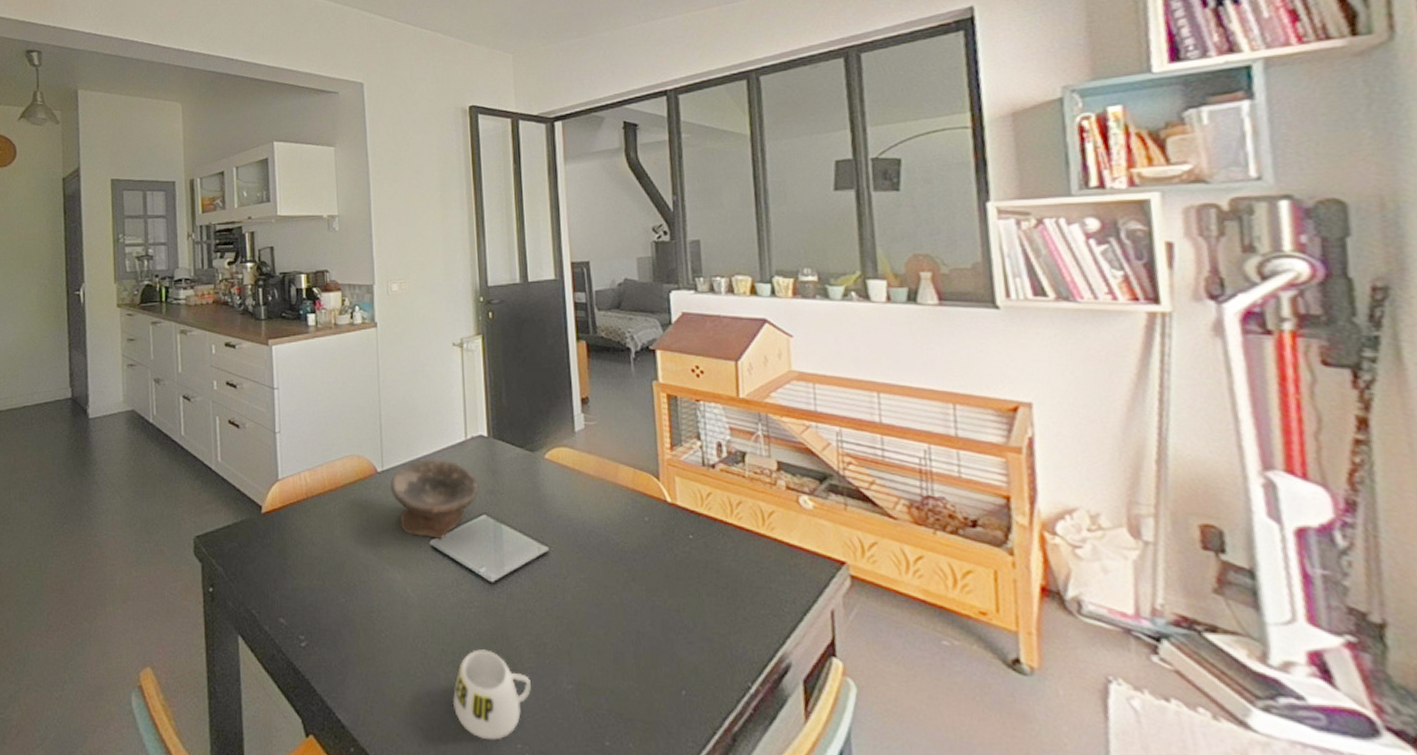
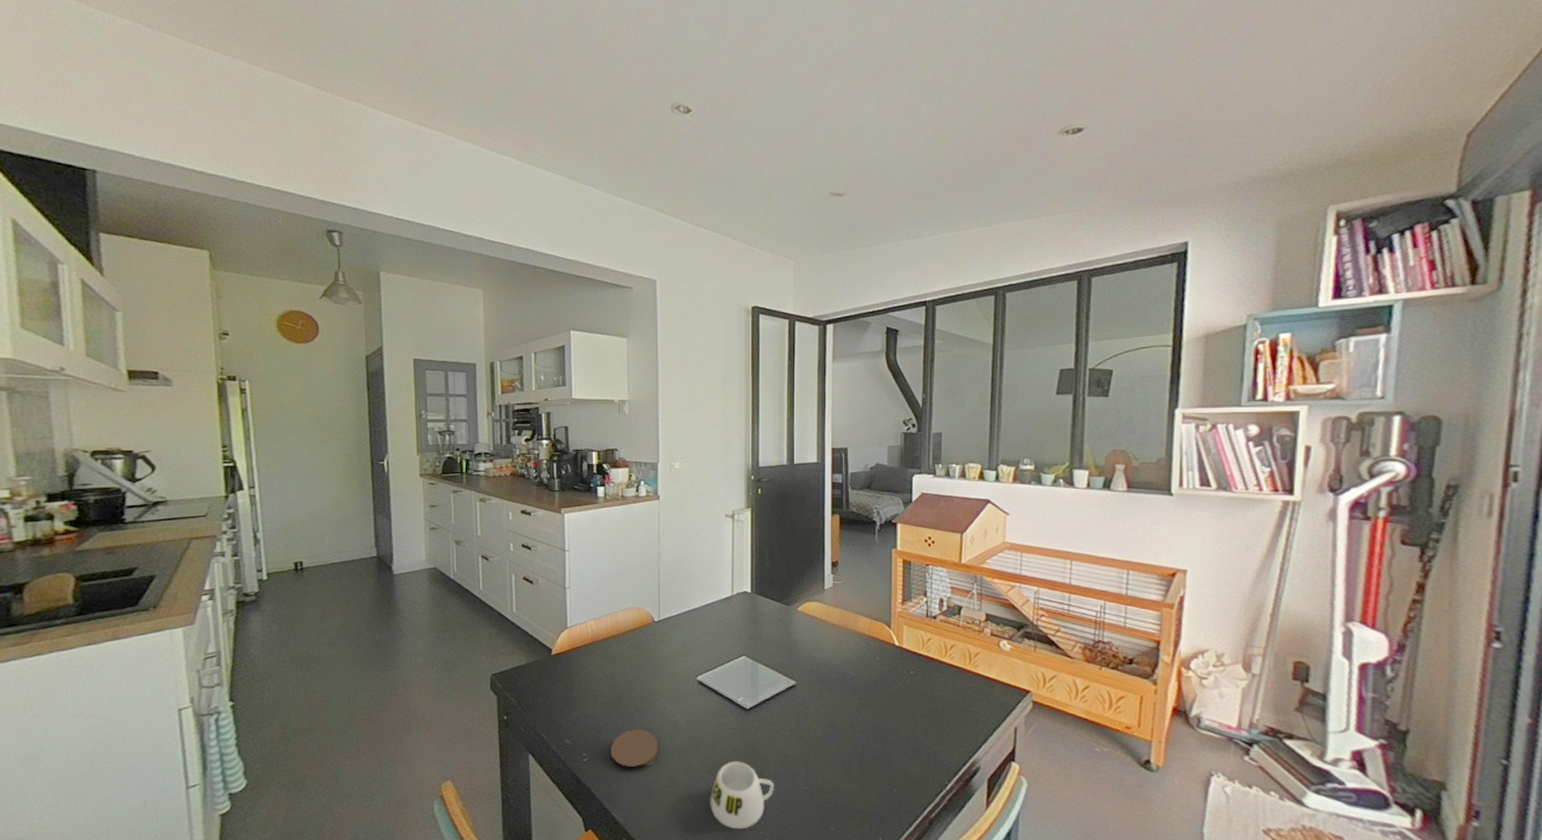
coaster: none [332,606,389,654] -> present [610,729,659,767]
bowl: present [390,459,479,540] -> none [666,610,741,676]

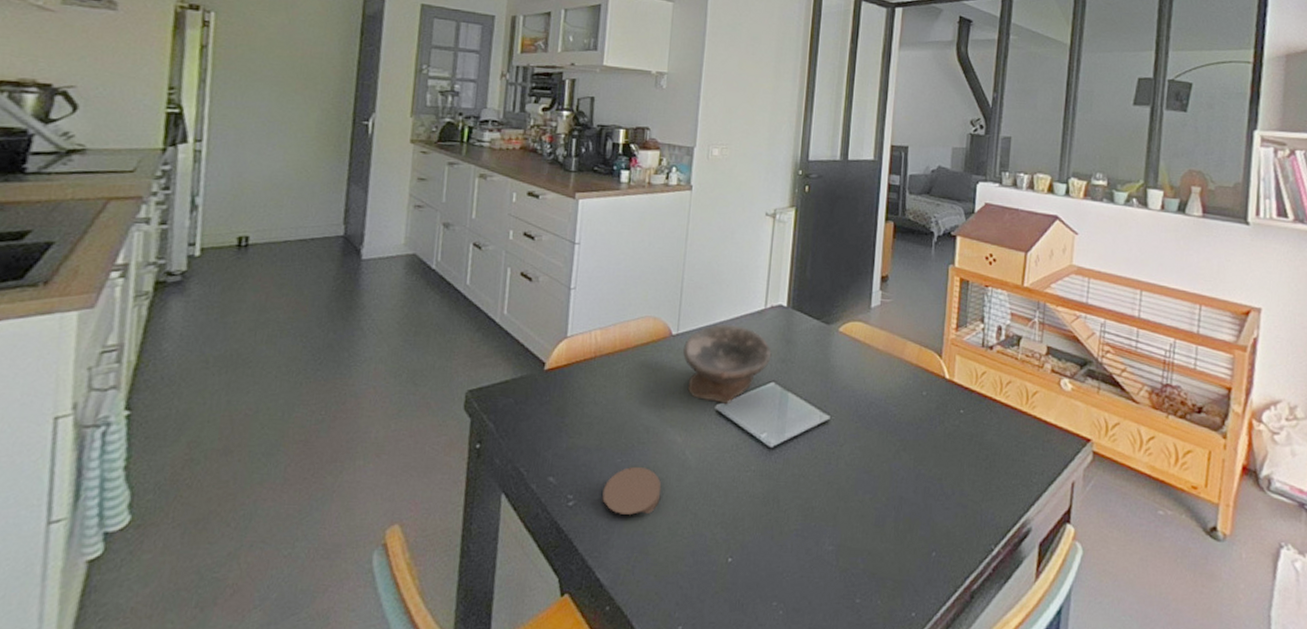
bowl: none [666,610,741,676] -> present [683,324,772,405]
mug: present [709,761,774,830] -> none [715,511,794,599]

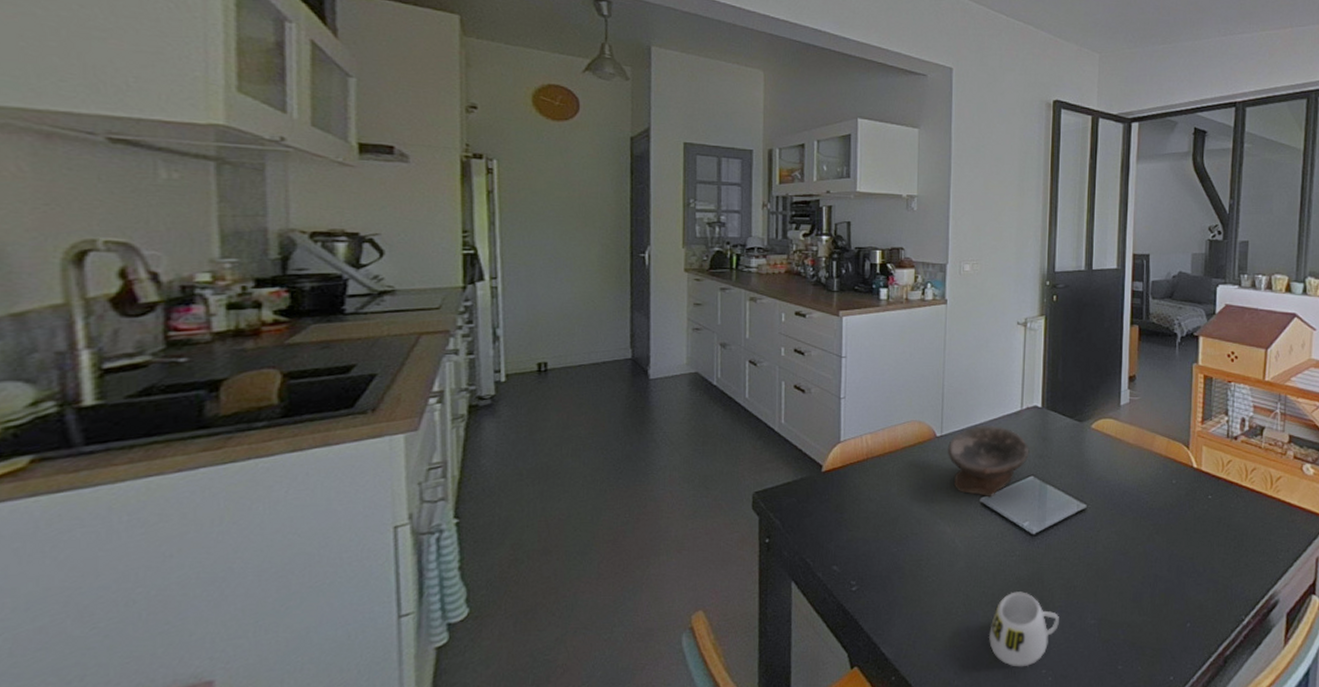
coaster: present [602,467,662,515] -> none [882,555,935,597]
mug: none [715,511,794,599] -> present [988,592,1059,667]

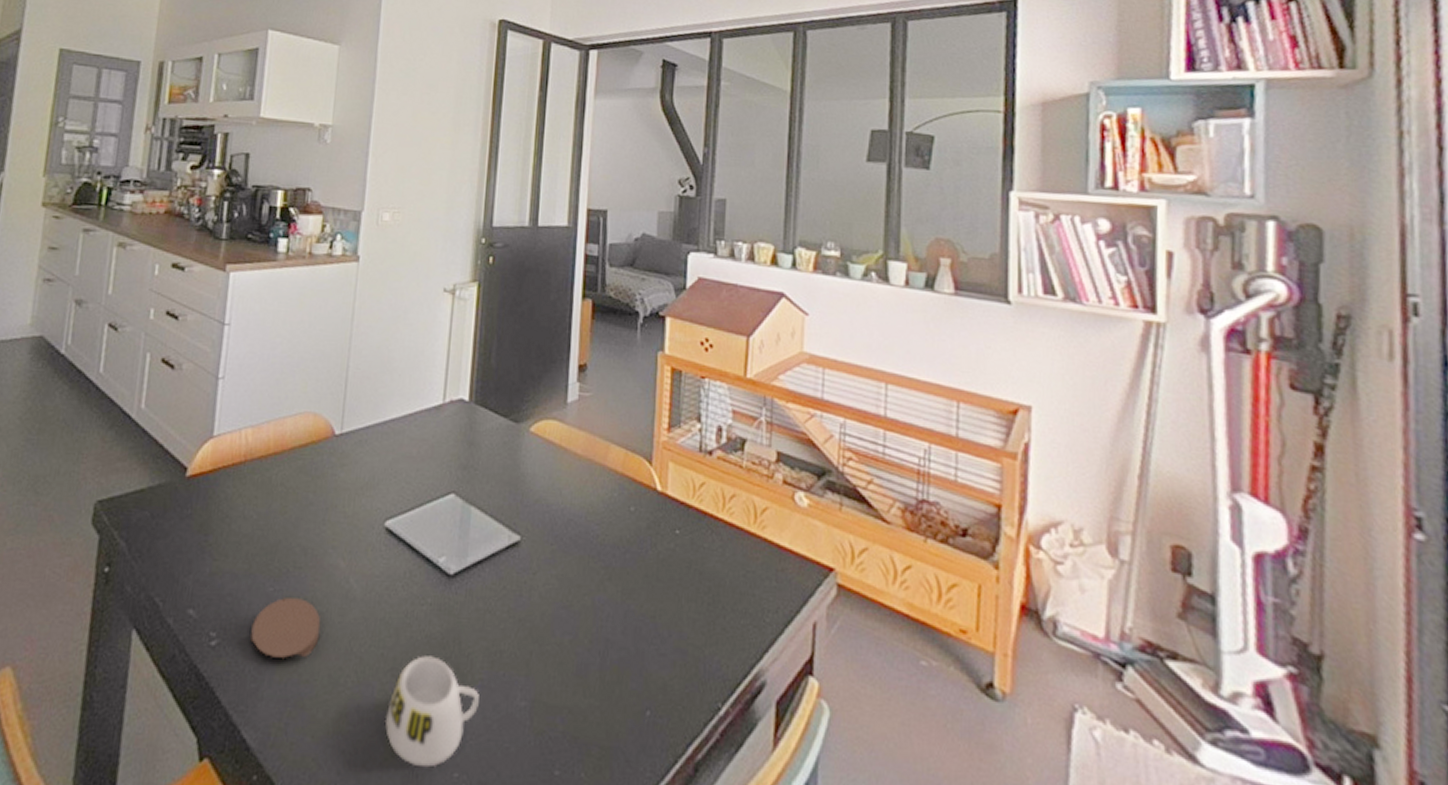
coaster: none [882,555,935,597] -> present [250,598,321,658]
bowl: present [948,426,1030,498] -> none [348,422,451,521]

